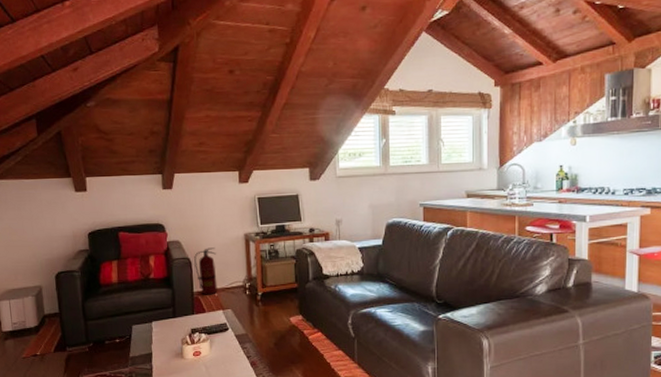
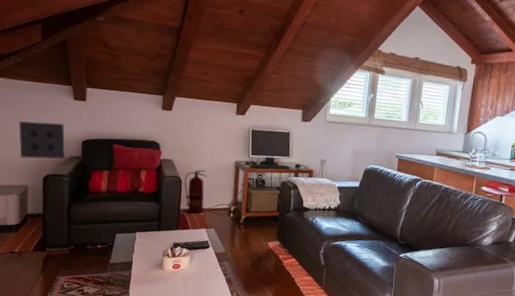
wall art: none [26,217,73,258] -> present [19,121,65,159]

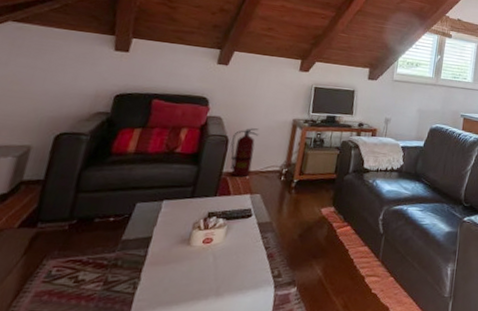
wall art: present [19,121,65,159] -> none [30,71,97,115]

